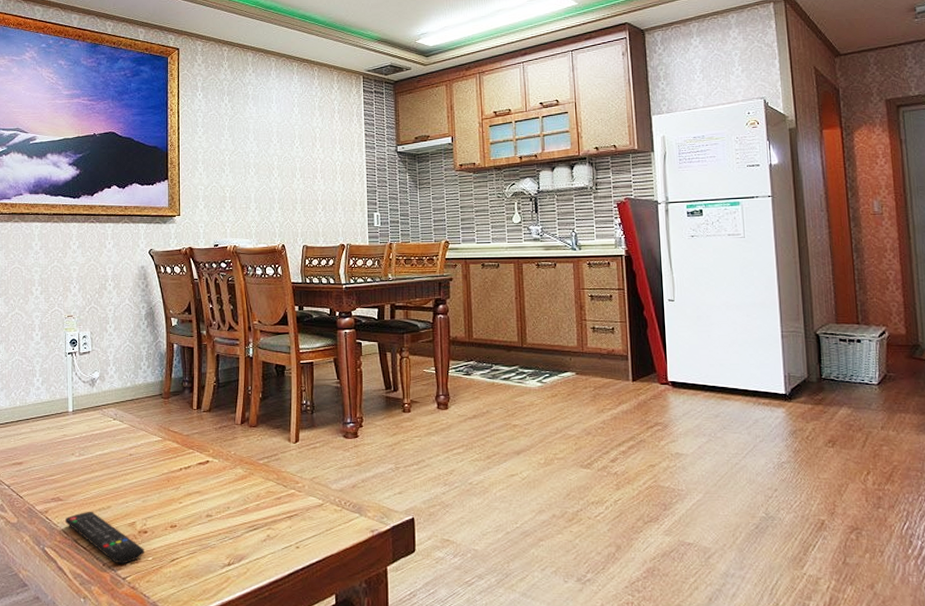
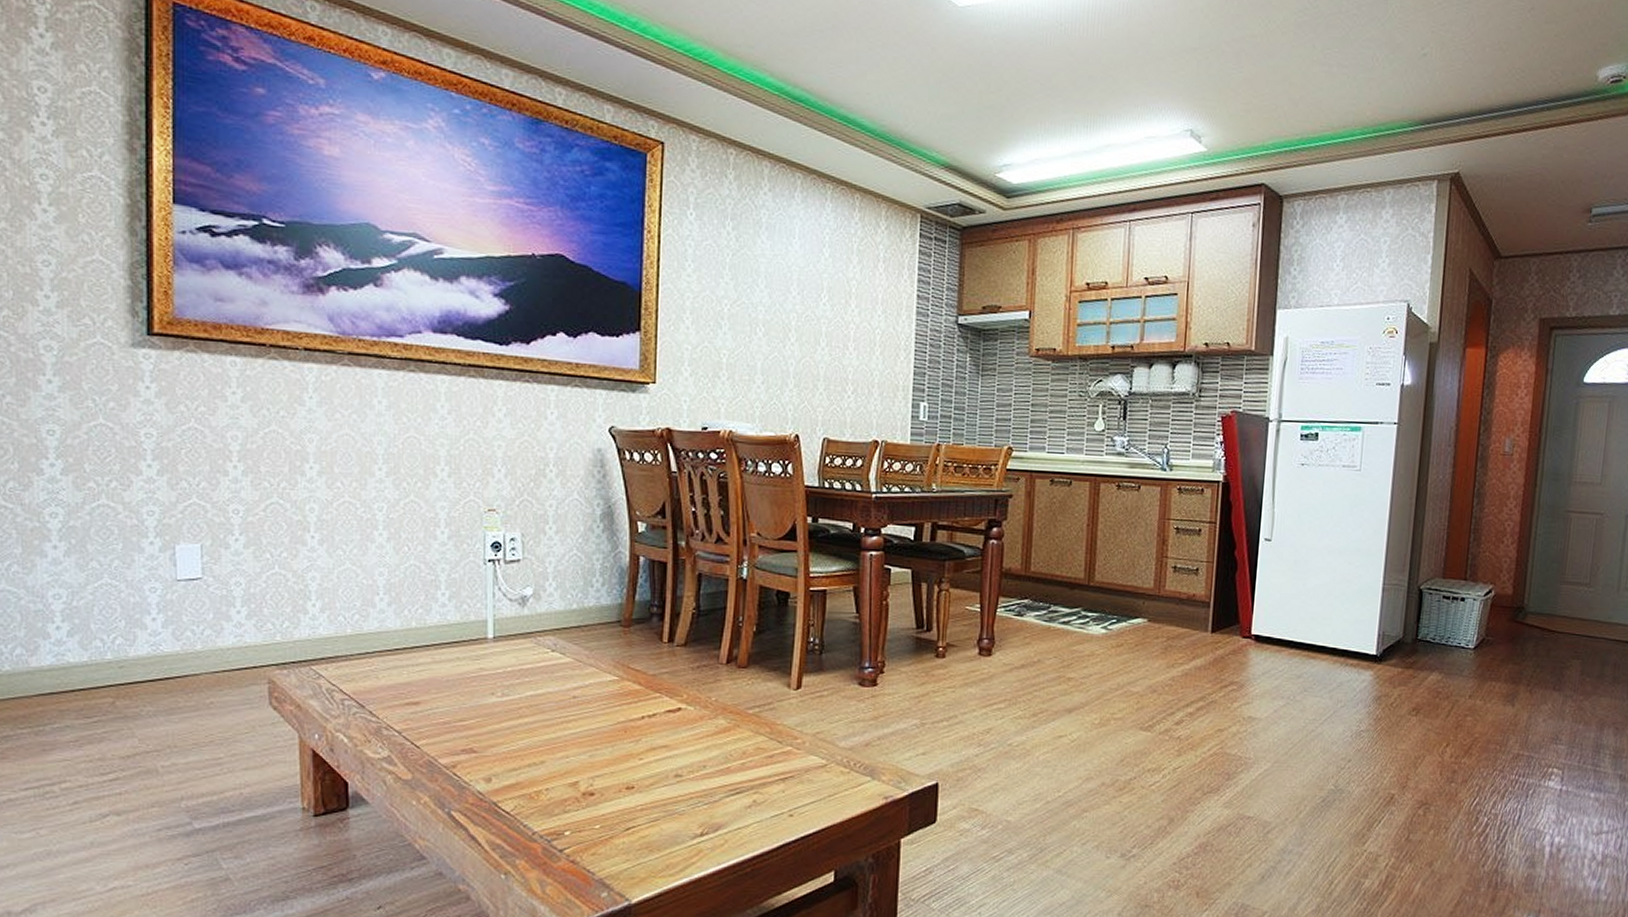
remote control: present [65,511,144,564] -> none [481,766,590,833]

